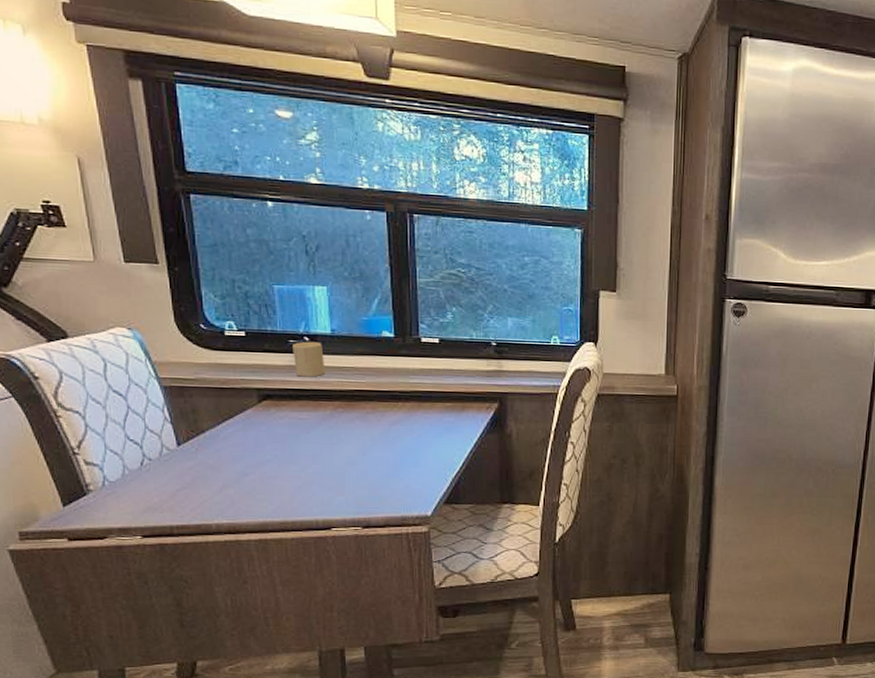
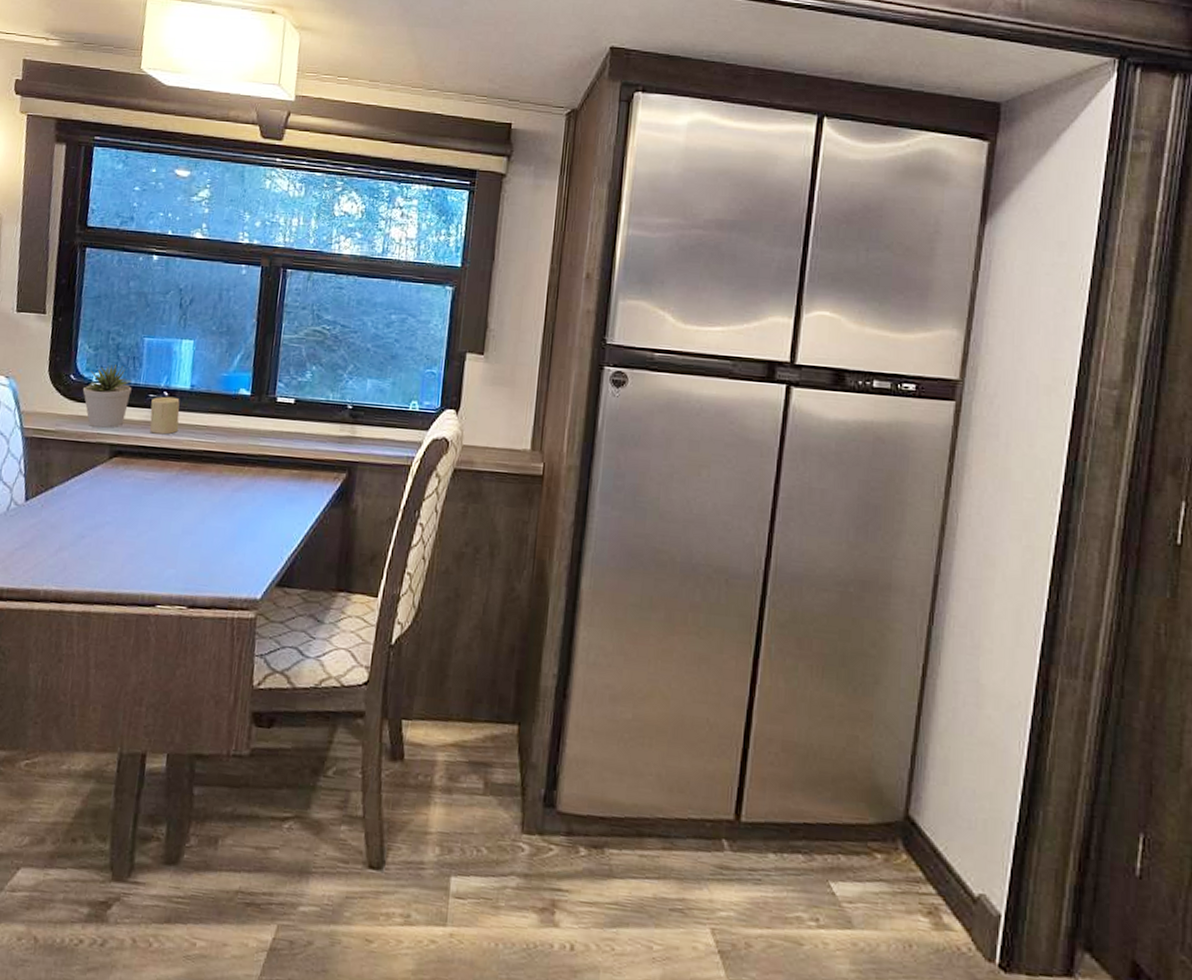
potted plant: none [216,312,269,375] -> present [82,364,133,429]

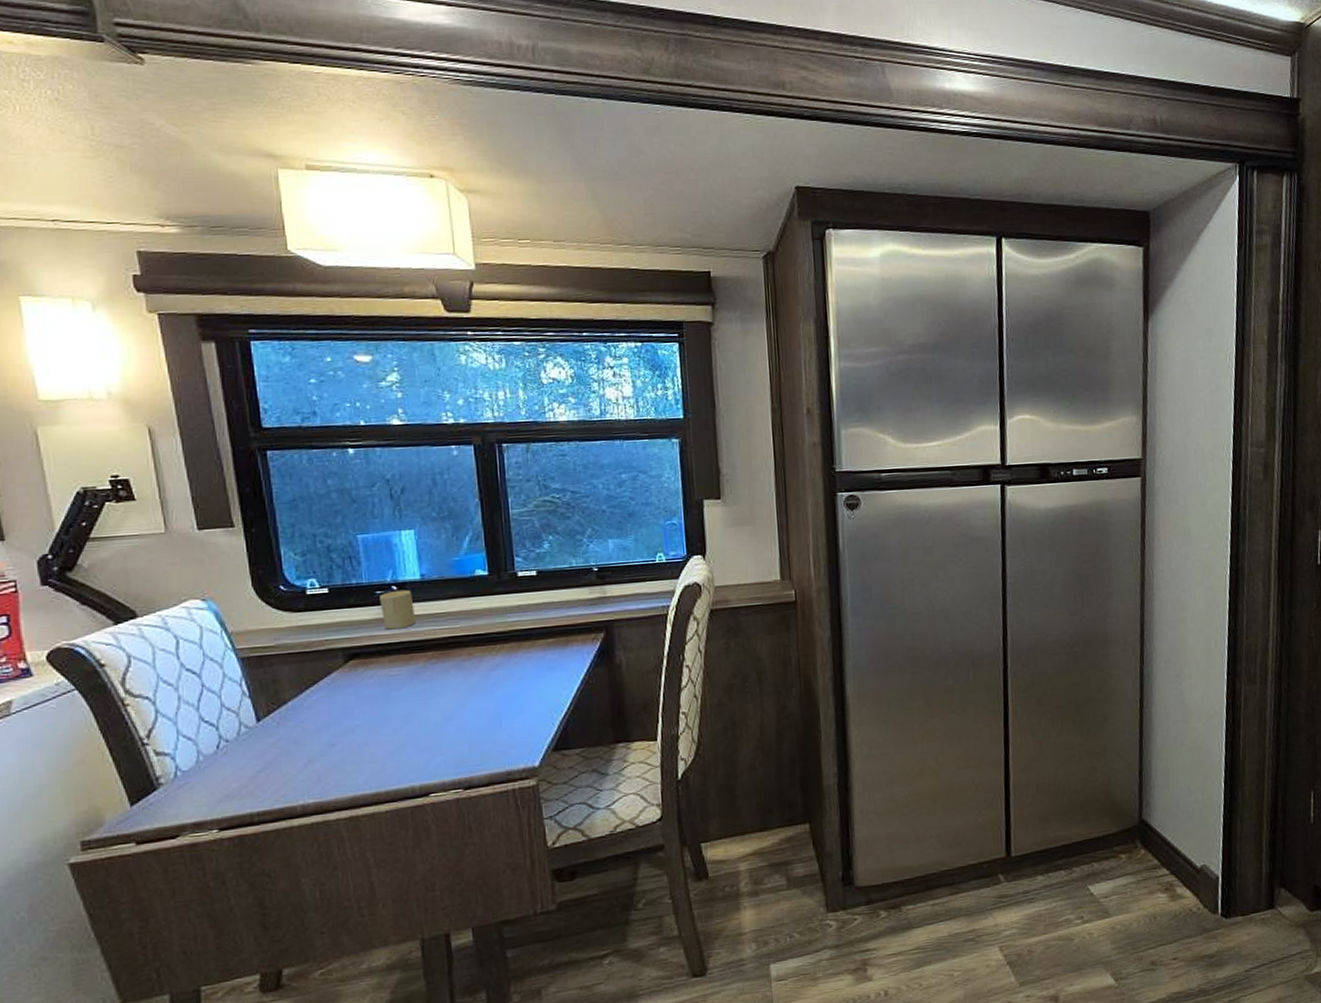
potted plant: present [82,364,133,429] -> none [297,567,355,635]

